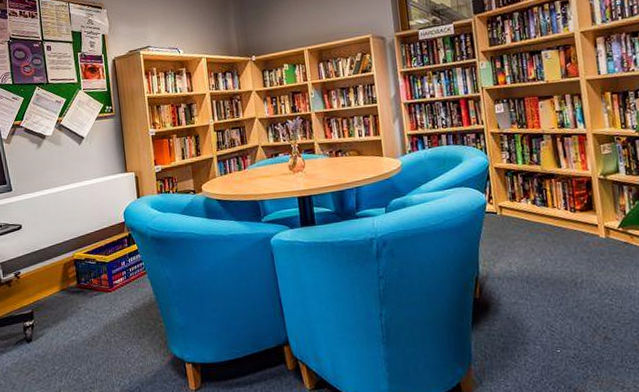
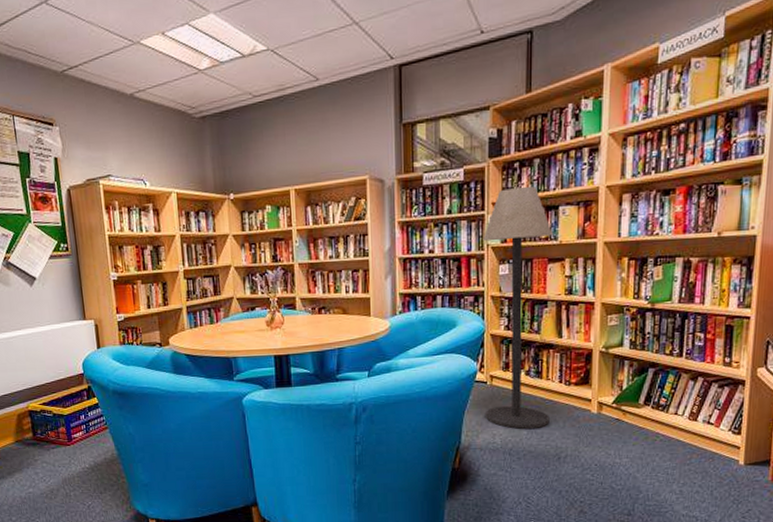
floor lamp: none [477,36,561,257] -> present [483,187,553,429]

